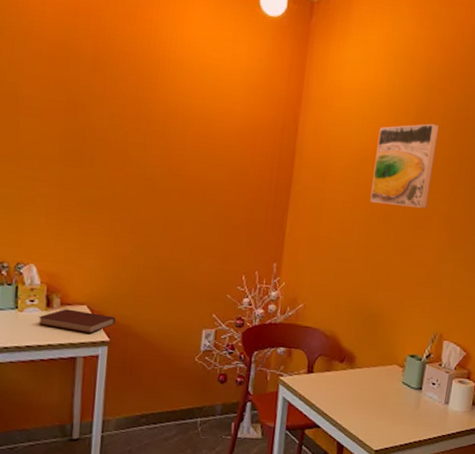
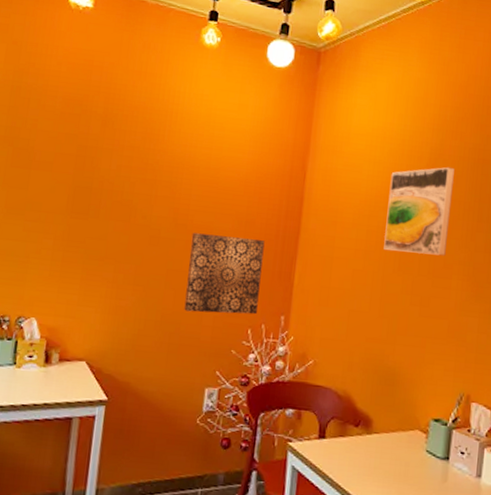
notebook: present [38,309,116,334] -> none [35,365,115,392]
wall art: none [181,183,258,262] -> present [184,232,265,315]

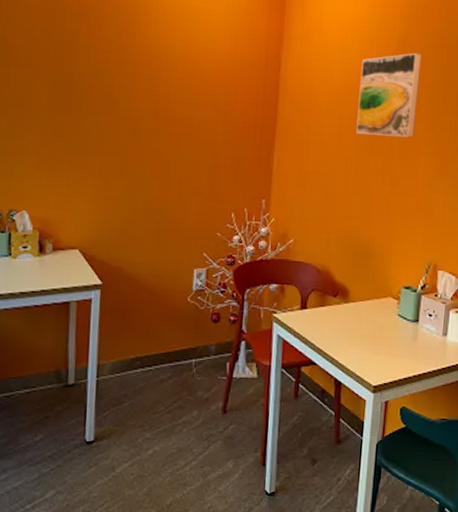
wall art: present [184,232,265,315] -> none [170,123,244,199]

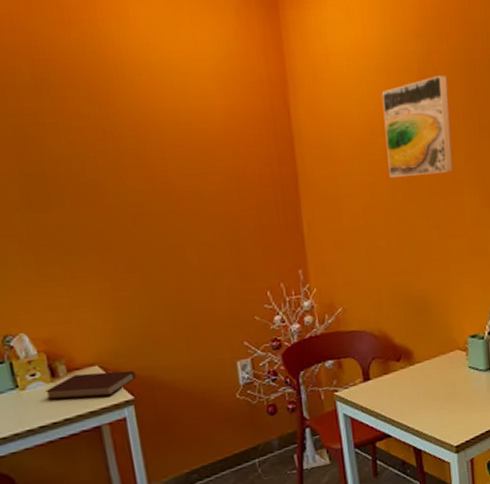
notebook: none [32,254,107,278] -> present [46,370,136,400]

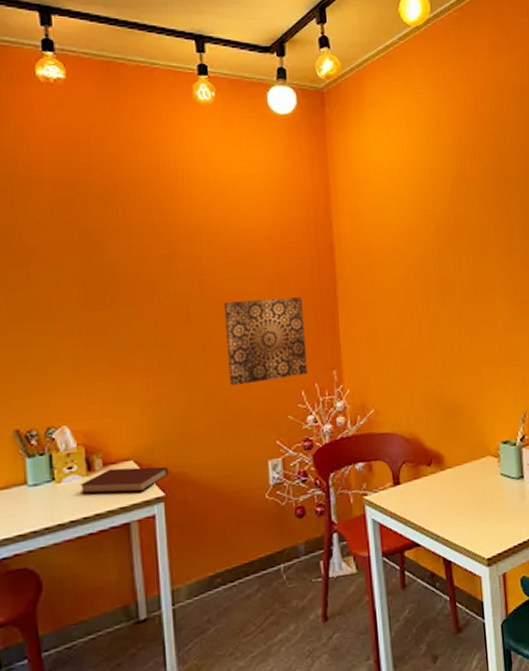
wall art: none [178,194,272,288] -> present [223,297,307,386]
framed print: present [381,74,453,179] -> none [417,190,485,285]

